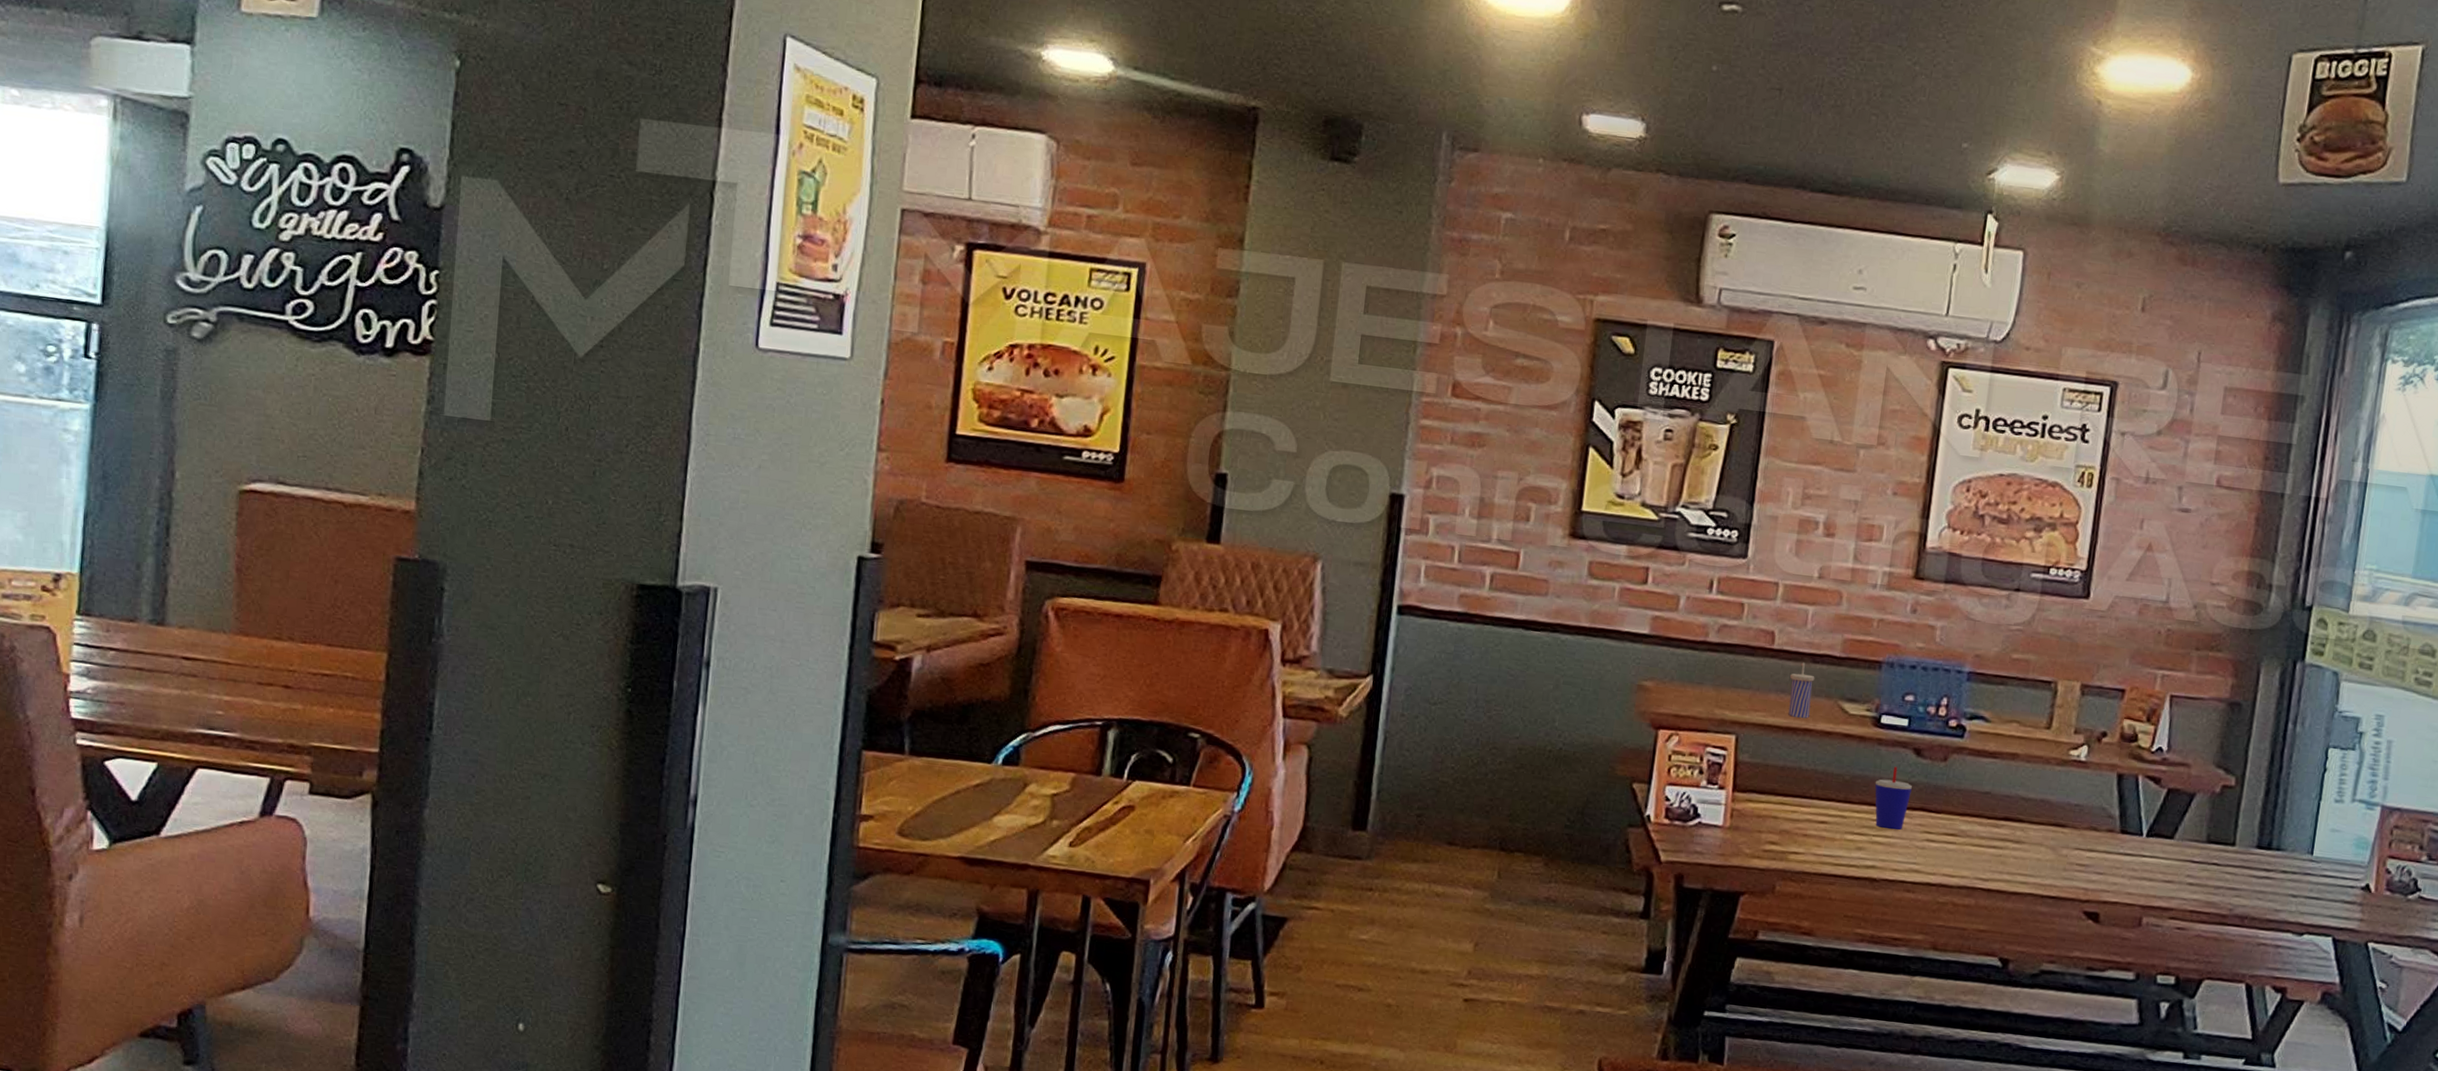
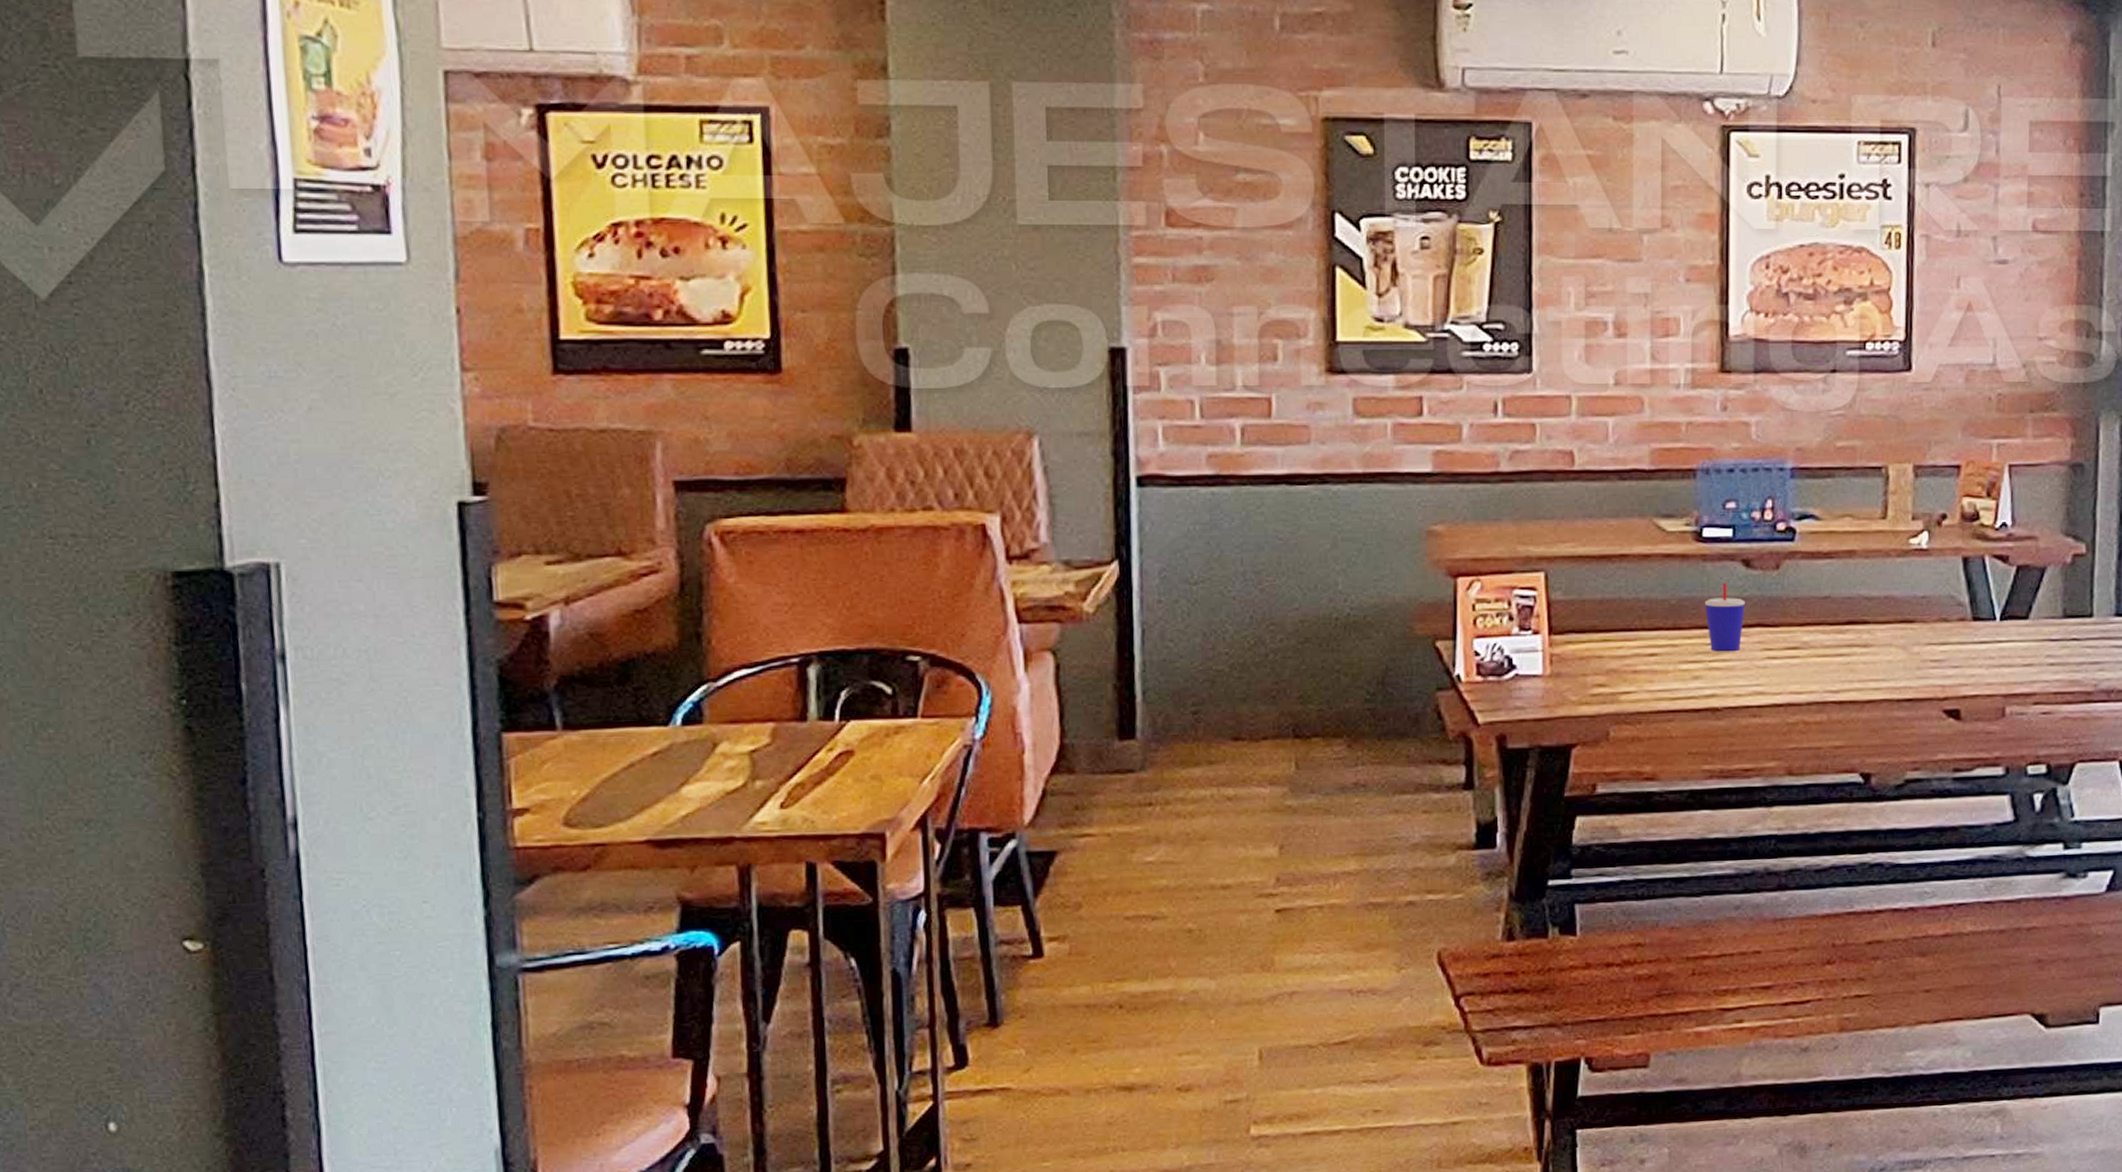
beverage cup: present [1788,662,1815,719] -> none [1597,481,1625,544]

